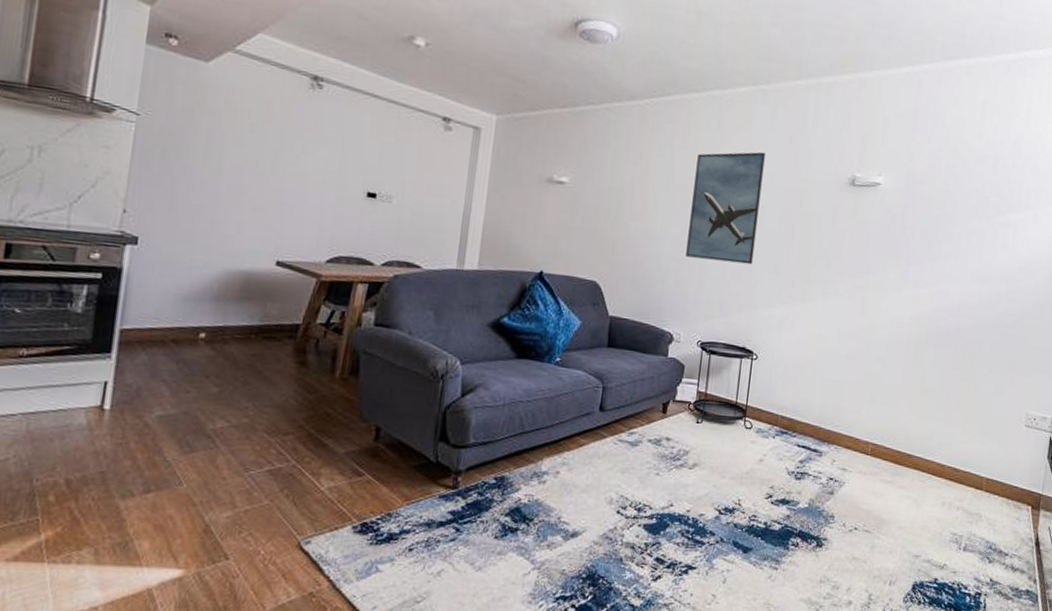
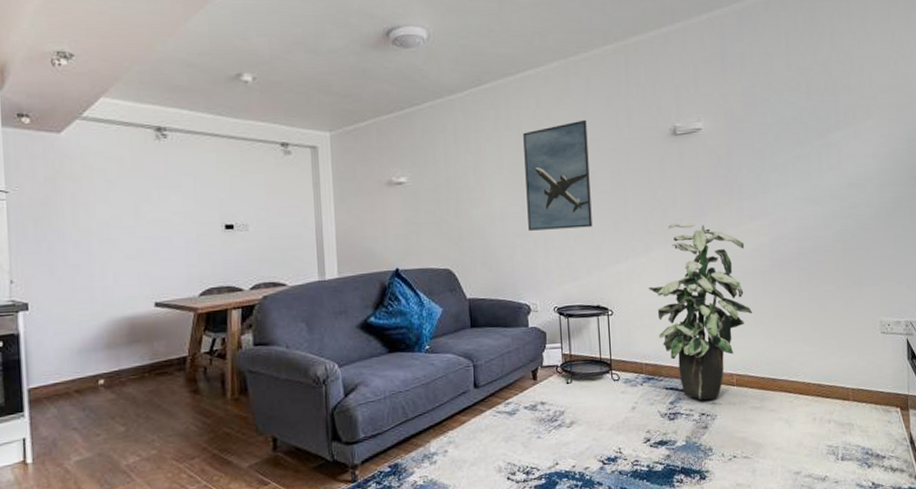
indoor plant: none [798,275,904,466] -> present [648,222,753,400]

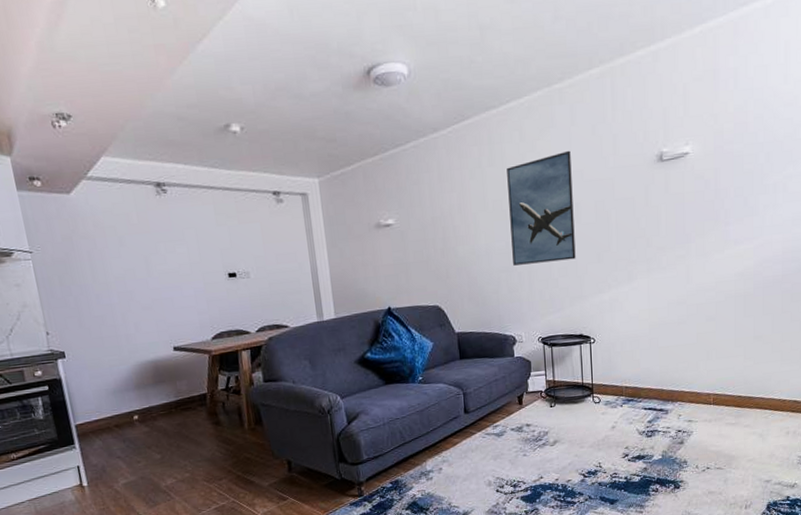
indoor plant: present [648,222,753,400] -> none [630,249,733,418]

